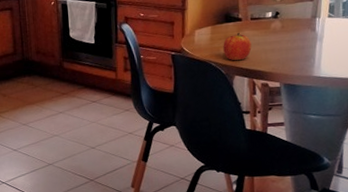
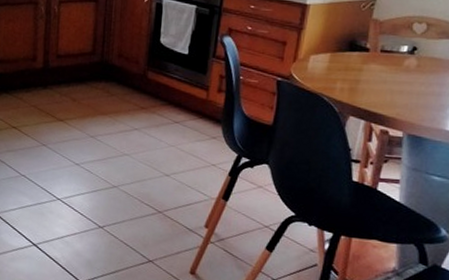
apple: present [223,32,252,61] -> none [340,65,377,99]

